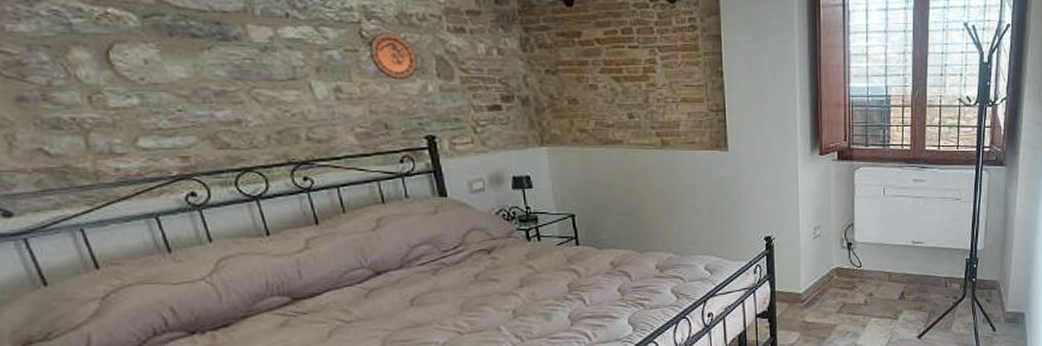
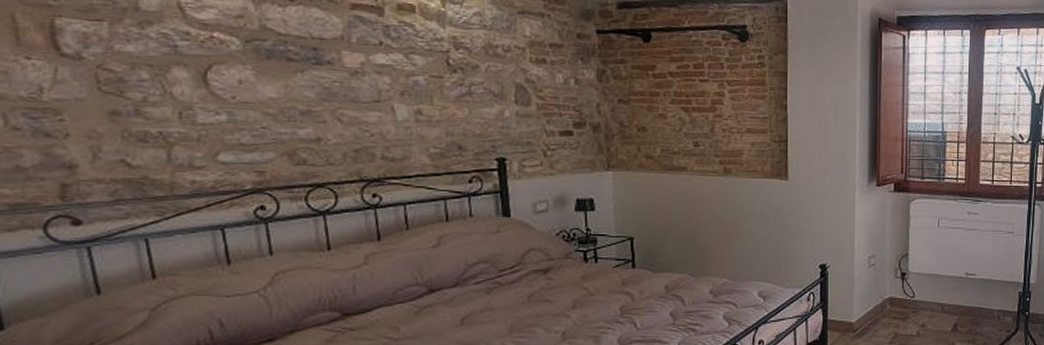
decorative plate: present [369,32,417,80] -> none [453,61,497,105]

